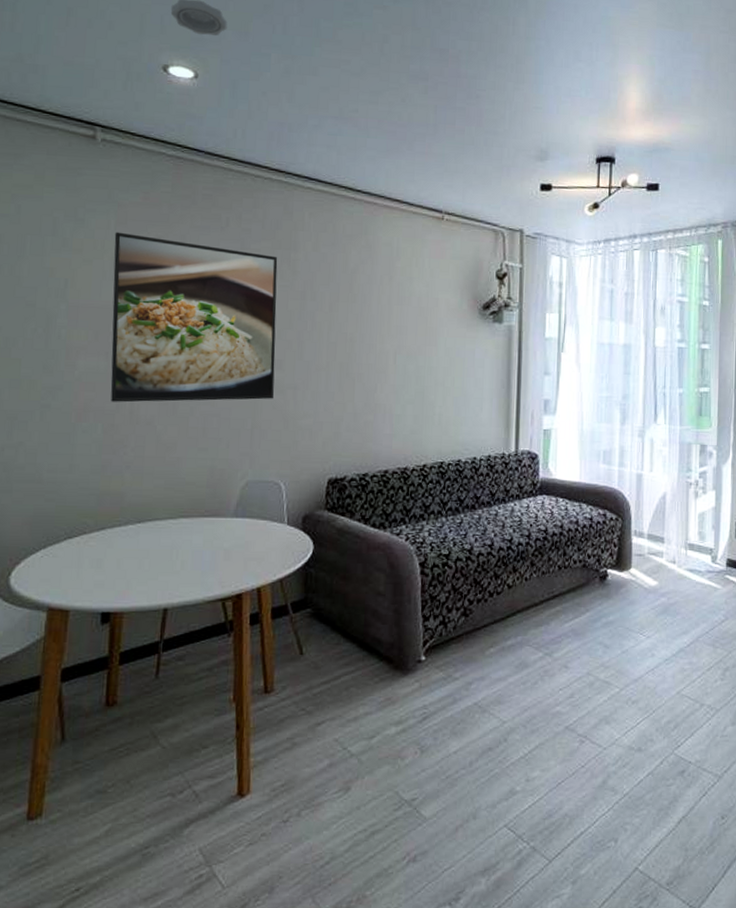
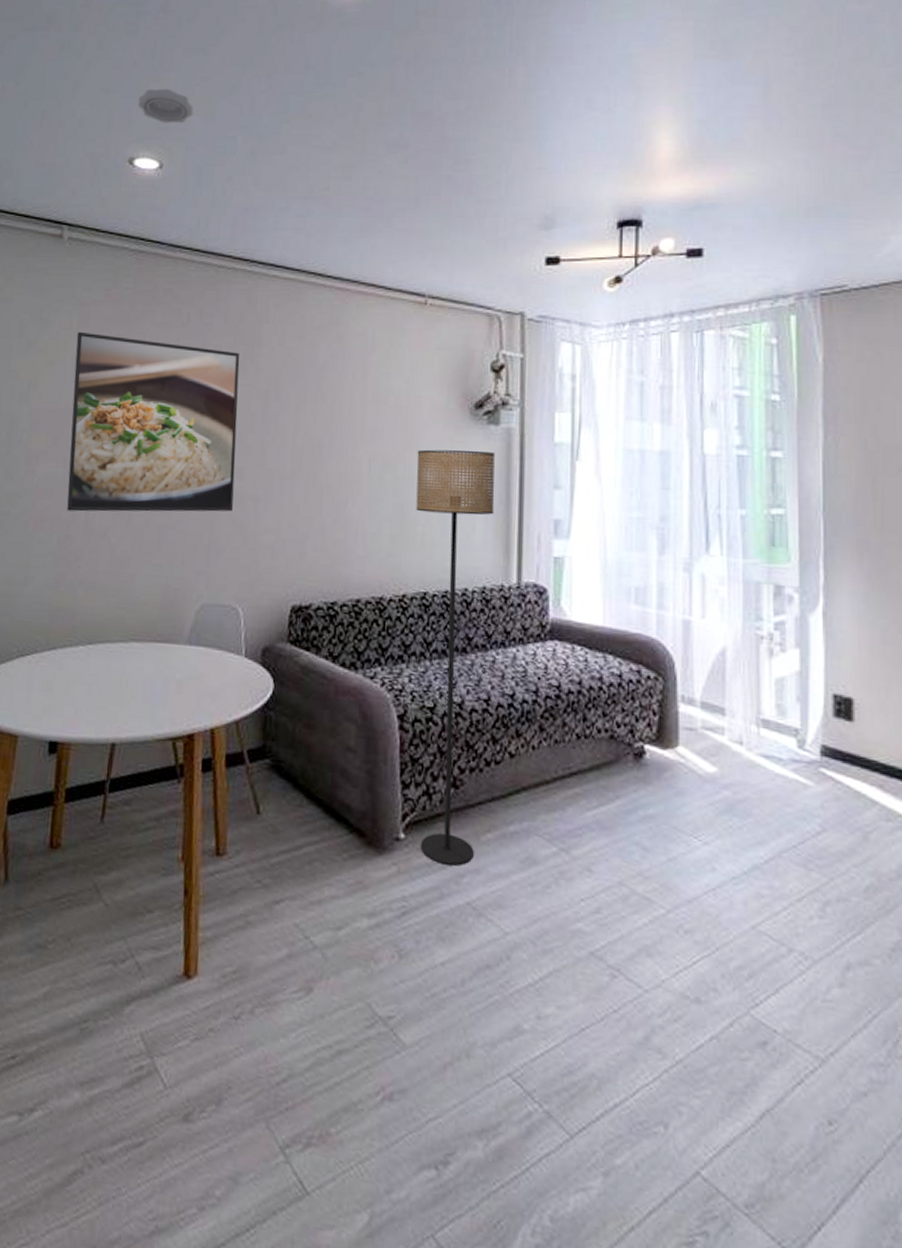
floor lamp: none [434,343,499,676] -> present [416,449,495,866]

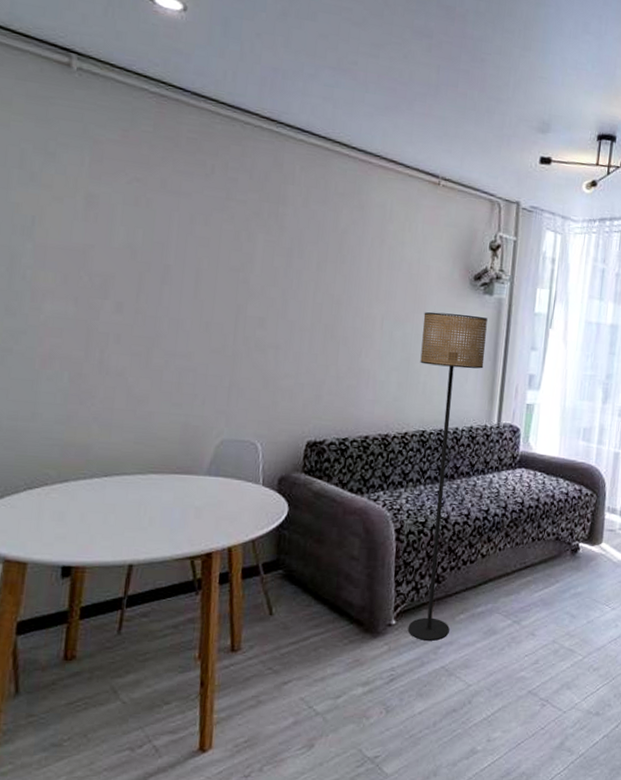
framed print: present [67,331,240,512] -> none [79,169,265,358]

